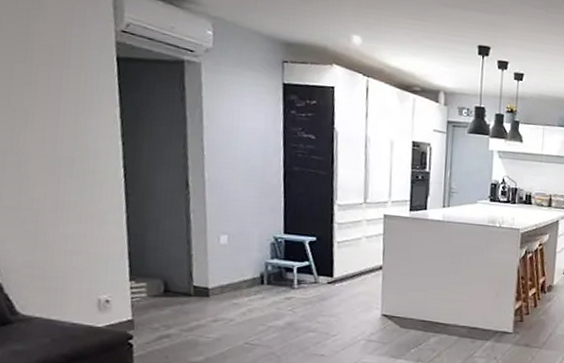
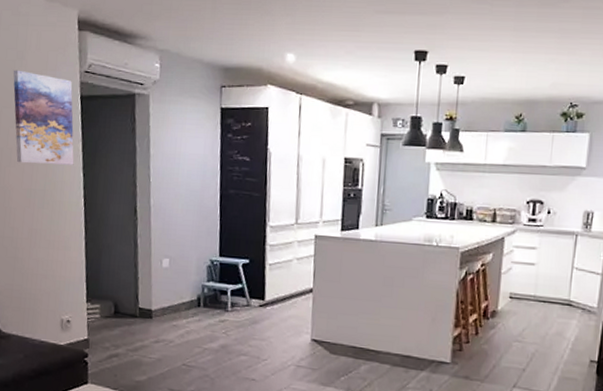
wall art: none [27,20,111,132] -> present [13,70,74,165]

